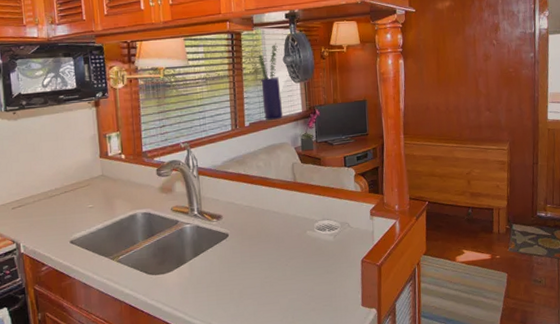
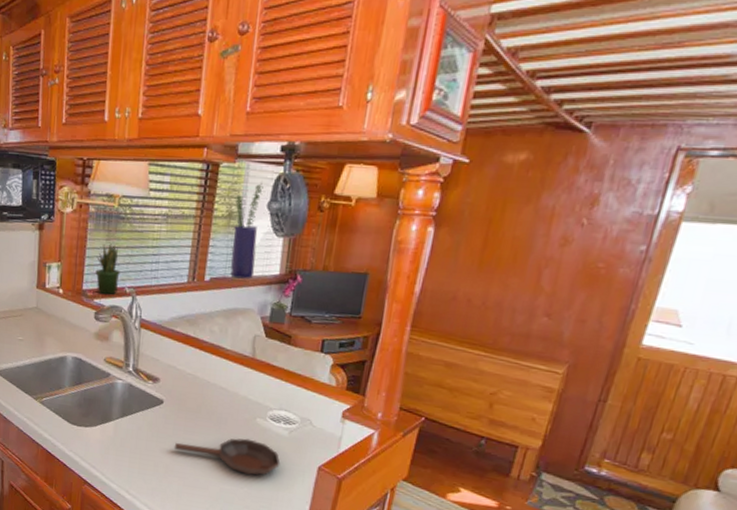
planter: none [151,108,174,153] -> present [95,243,120,295]
frying pan: none [244,250,332,281] -> present [173,438,281,475]

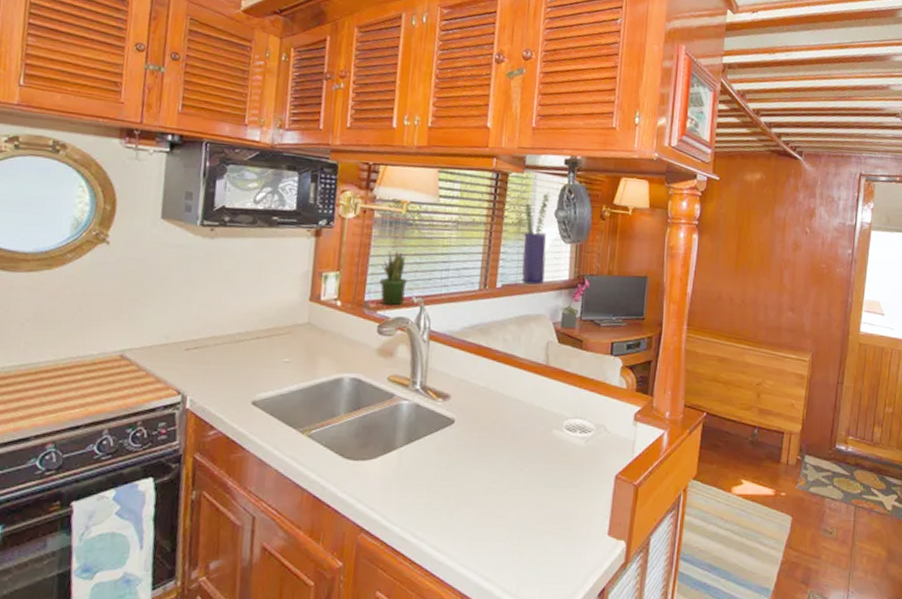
frying pan: present [173,438,281,475] -> none [466,453,578,494]

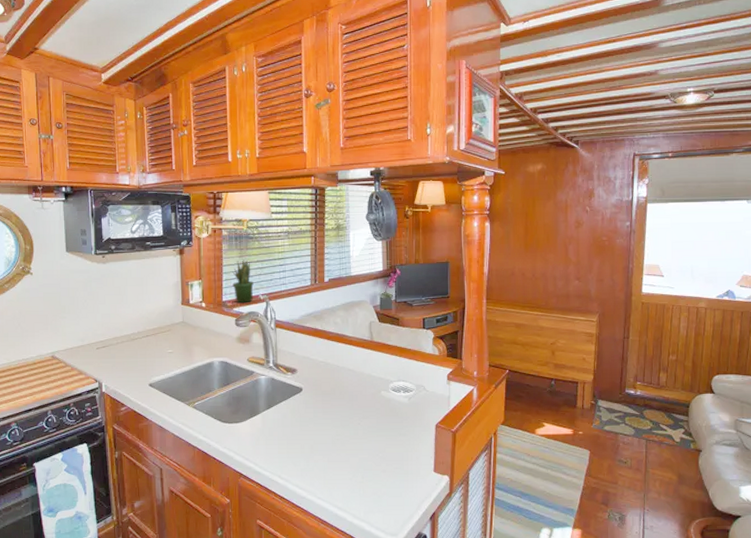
vase: present [521,191,550,285] -> none [340,199,363,277]

